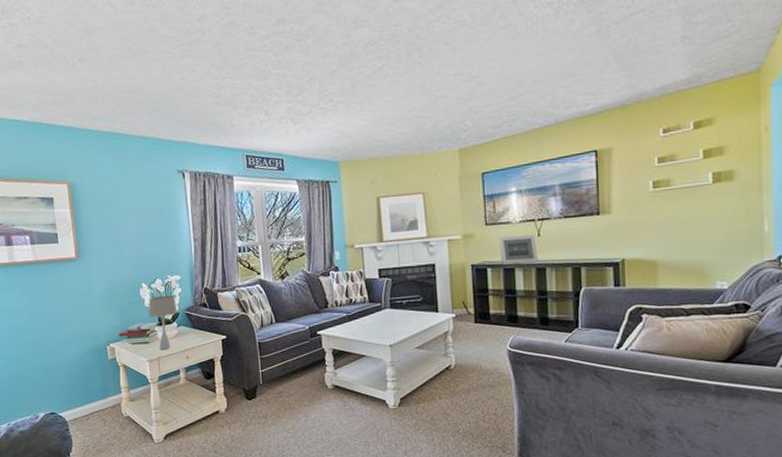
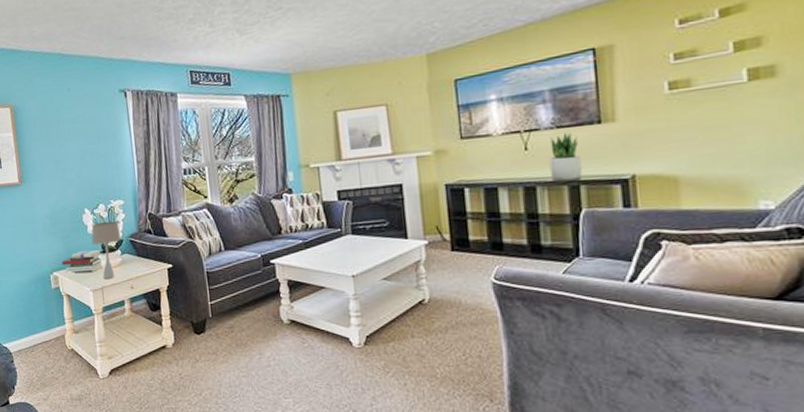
picture frame: present [499,234,538,265] -> none [477,148,526,183]
planter: none [557,222,583,264] -> present [548,132,583,182]

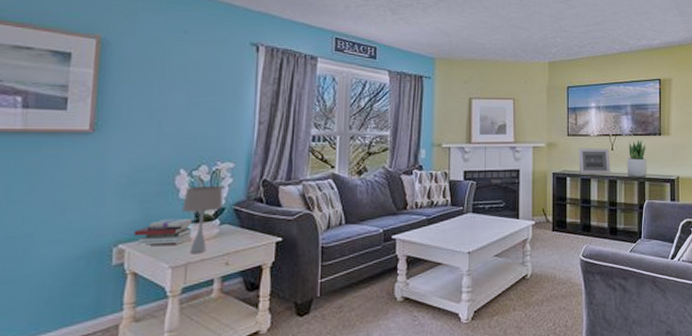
picture frame: none [477,148,526,183] -> present [578,148,610,175]

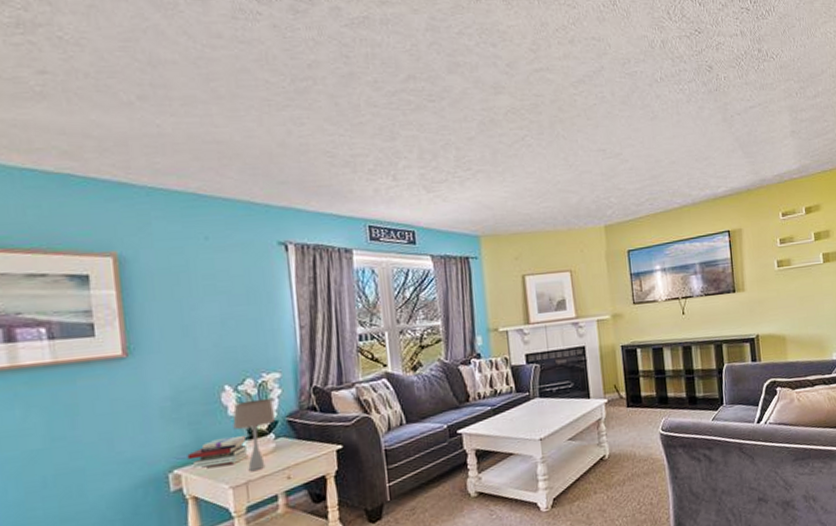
picture frame: present [578,148,610,175] -> none [646,313,684,344]
planter: present [627,139,647,178] -> none [700,299,724,342]

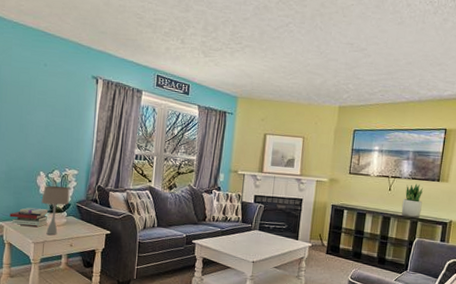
planter: none [700,299,724,342] -> present [401,183,423,218]

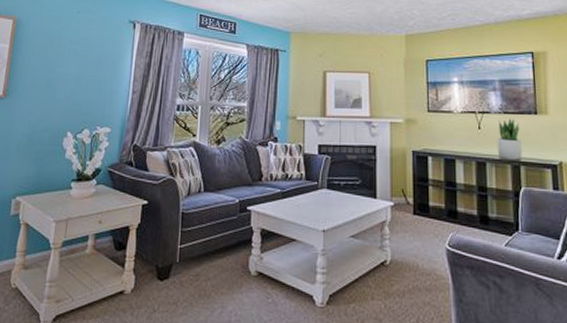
books: present [9,207,49,228] -> none [28,176,75,202]
table lamp: present [41,185,70,236] -> none [67,147,101,211]

